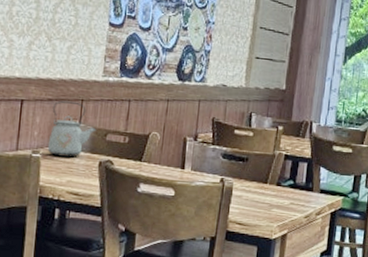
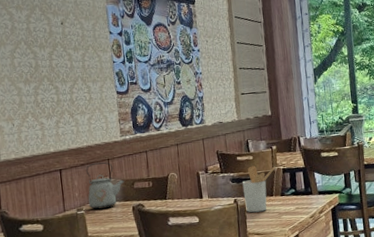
utensil holder: none [232,143,277,199] -> present [242,165,276,213]

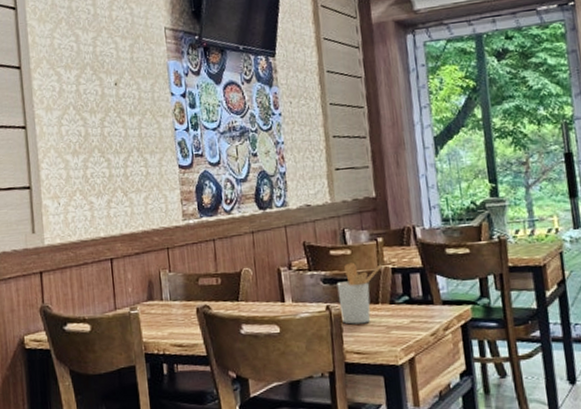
kettle: present [85,162,125,210] -> none [140,251,187,310]

